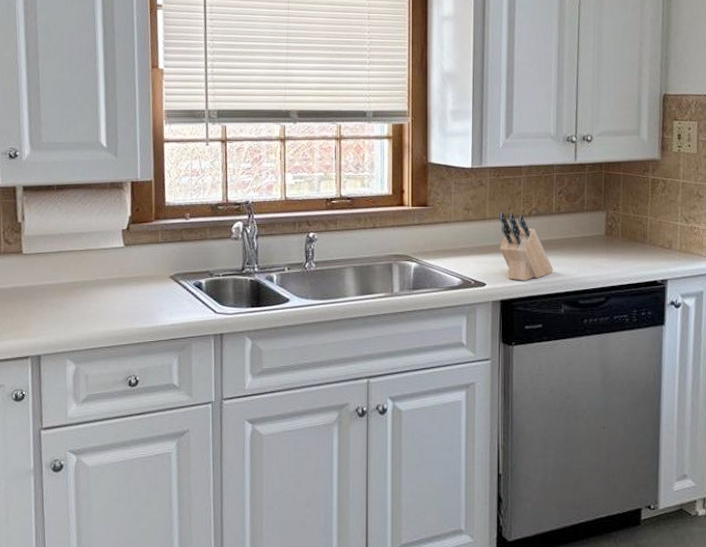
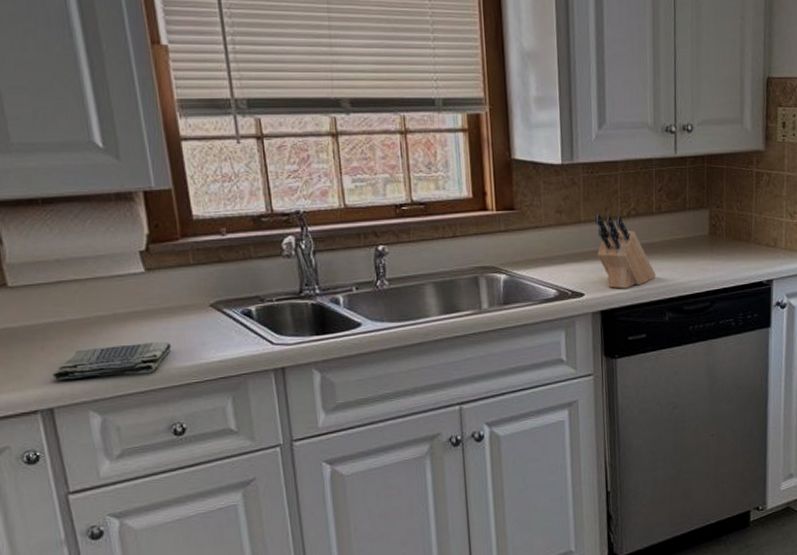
dish towel: none [44,305,136,332] -> present [52,341,171,381]

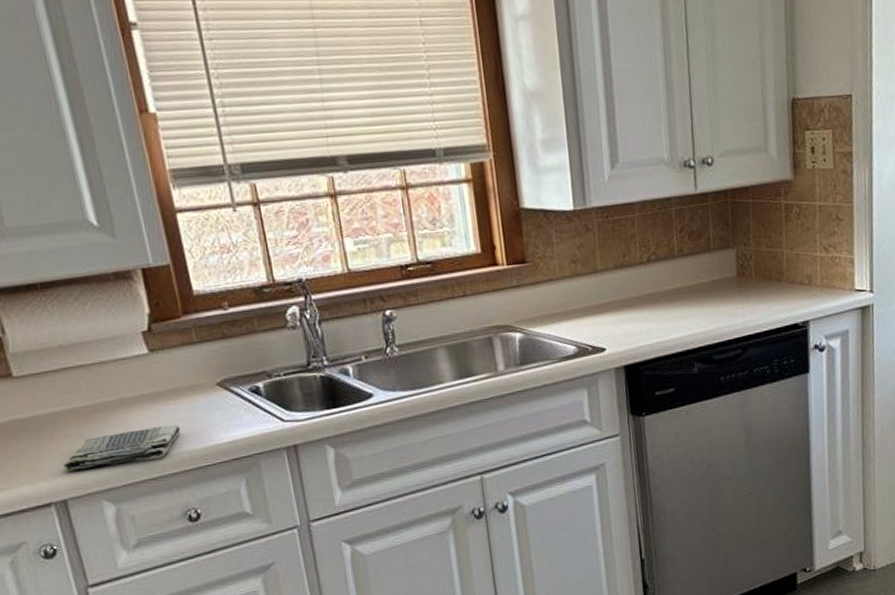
knife block: present [595,213,657,289] -> none [613,261,682,341]

